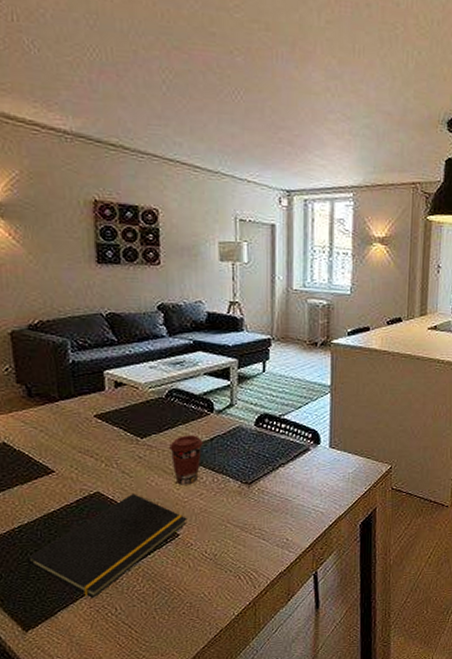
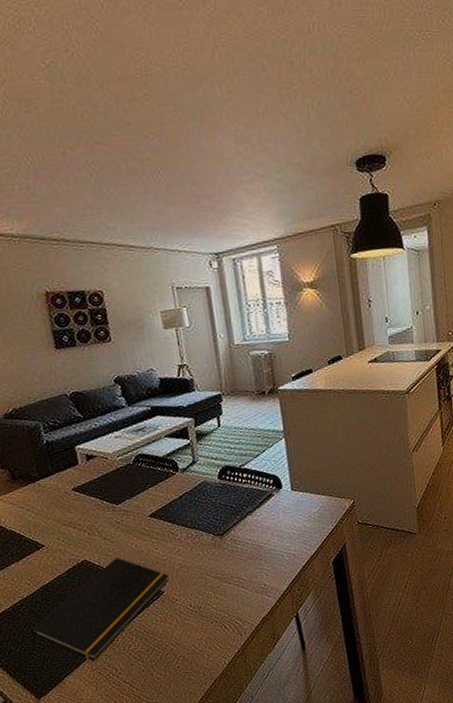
coffee cup: present [169,435,203,485] -> none [143,495,174,545]

